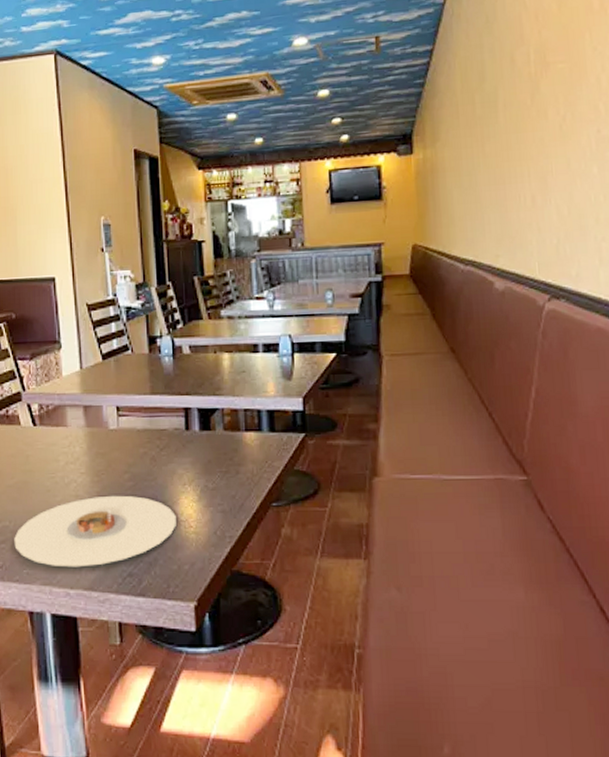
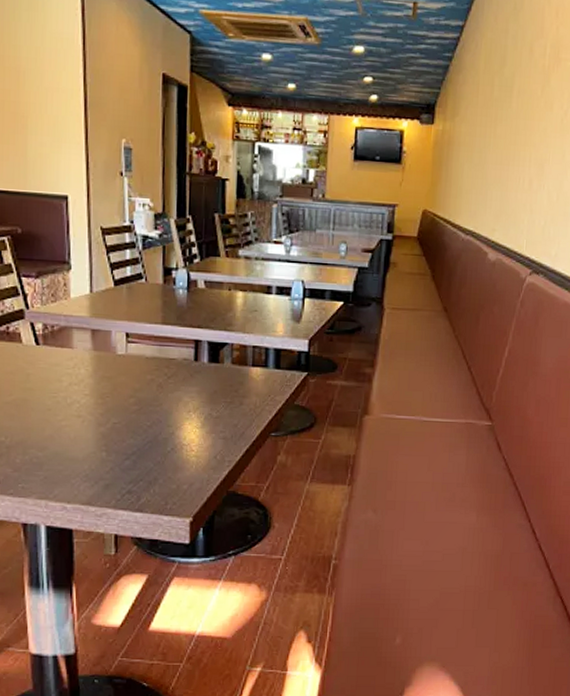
plate: present [14,495,176,568] -> none [9,417,179,484]

